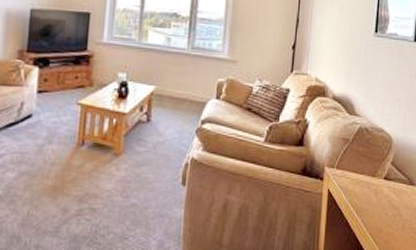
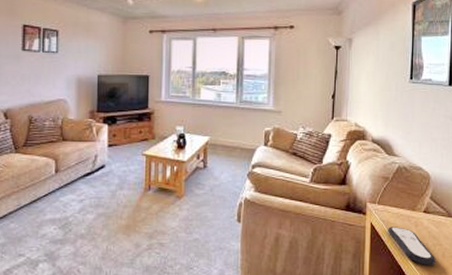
remote control: none [346,194,396,238] -> present [388,227,436,265]

